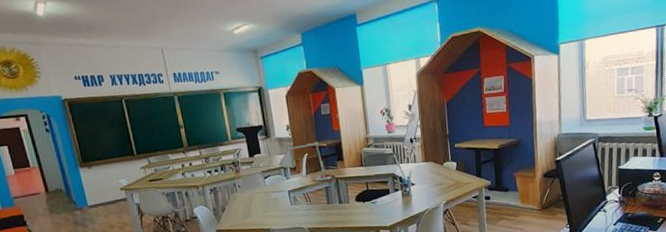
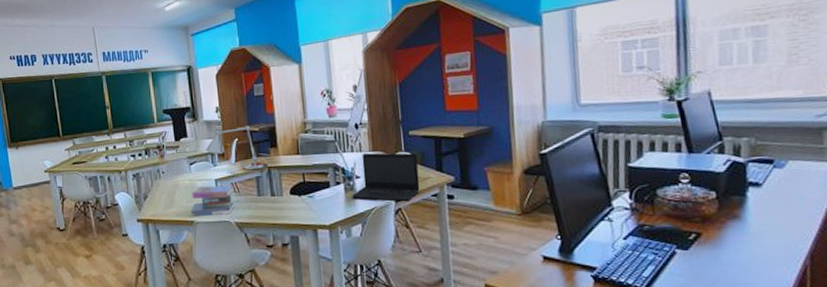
books: none [267,195,307,224] -> present [191,185,235,216]
laptop: none [408,162,464,204] -> present [352,153,420,202]

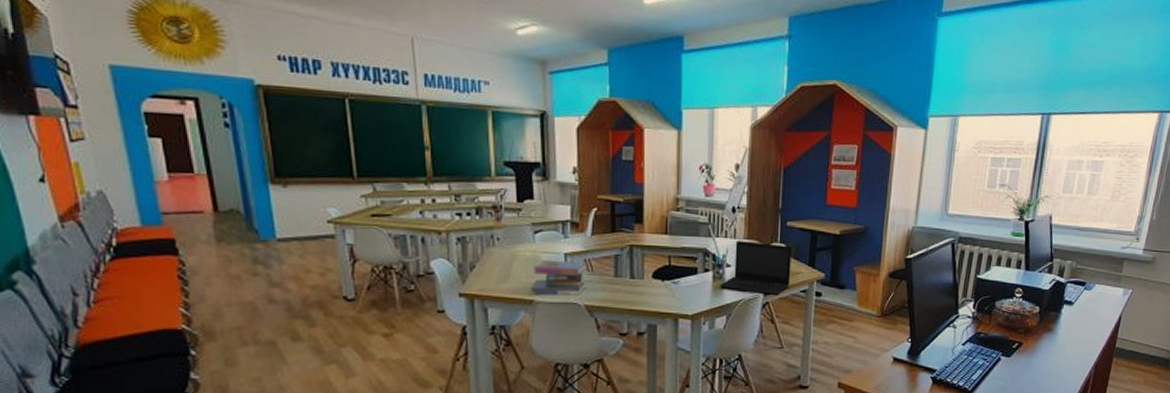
desk lamp: present [206,126,268,171] -> none [556,194,631,247]

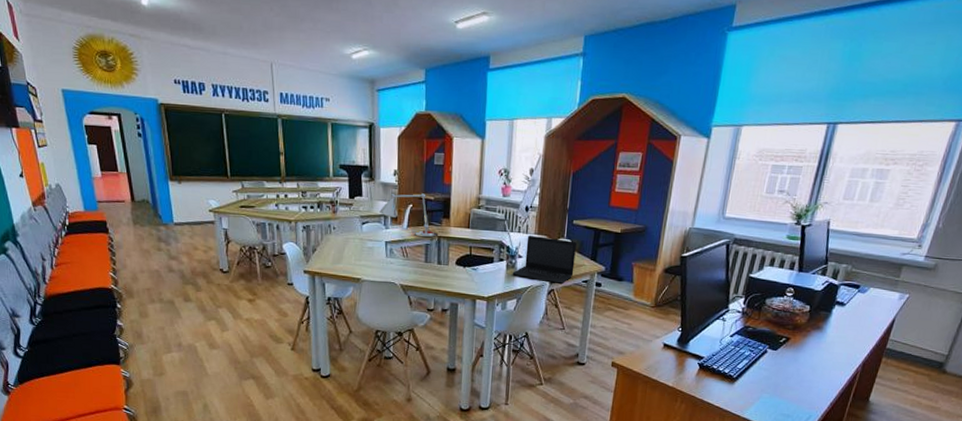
books: present [530,260,587,296] -> none [358,246,403,276]
desk lamp: none [556,194,631,247] -> present [379,193,439,238]

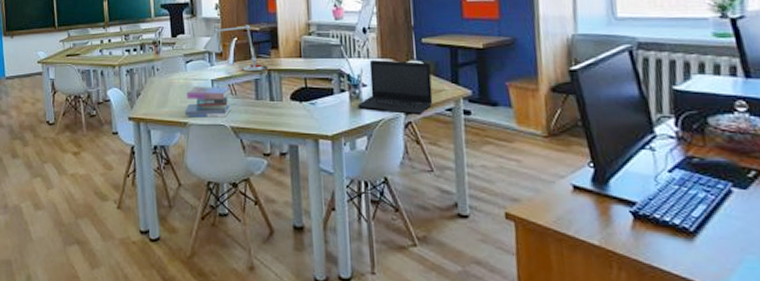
books: none [358,246,403,276] -> present [184,86,232,118]

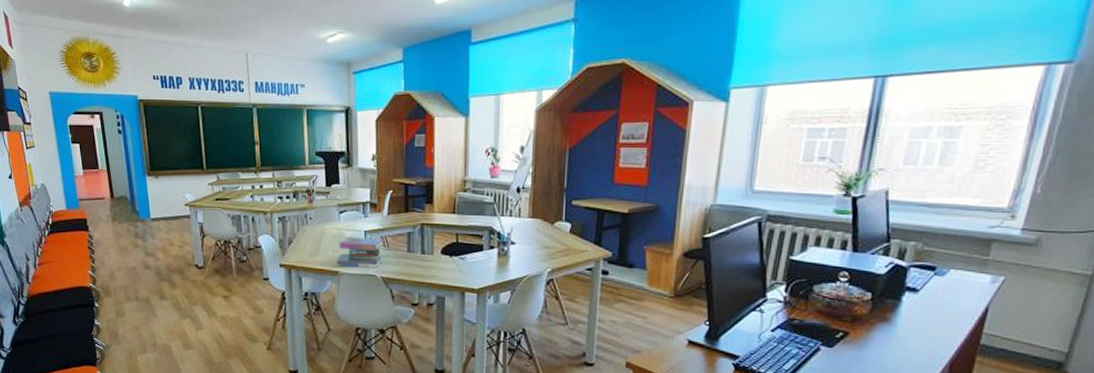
desk lamp: present [203,25,268,72] -> none [358,178,422,226]
laptop: present [357,60,433,116] -> none [504,220,577,274]

